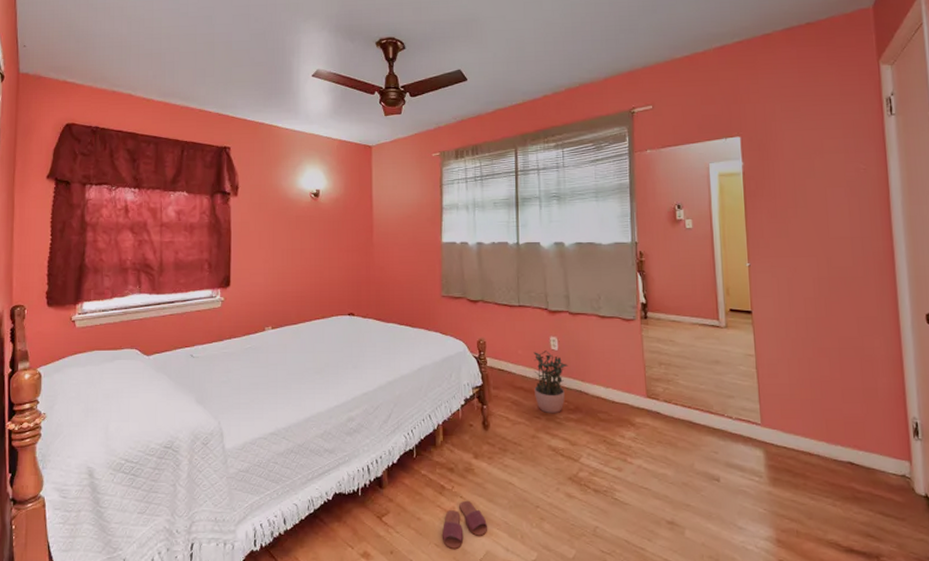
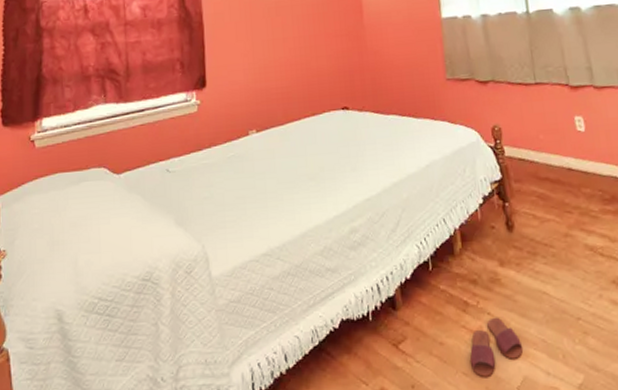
potted plant: present [533,351,568,414] -> none [557,133,599,207]

